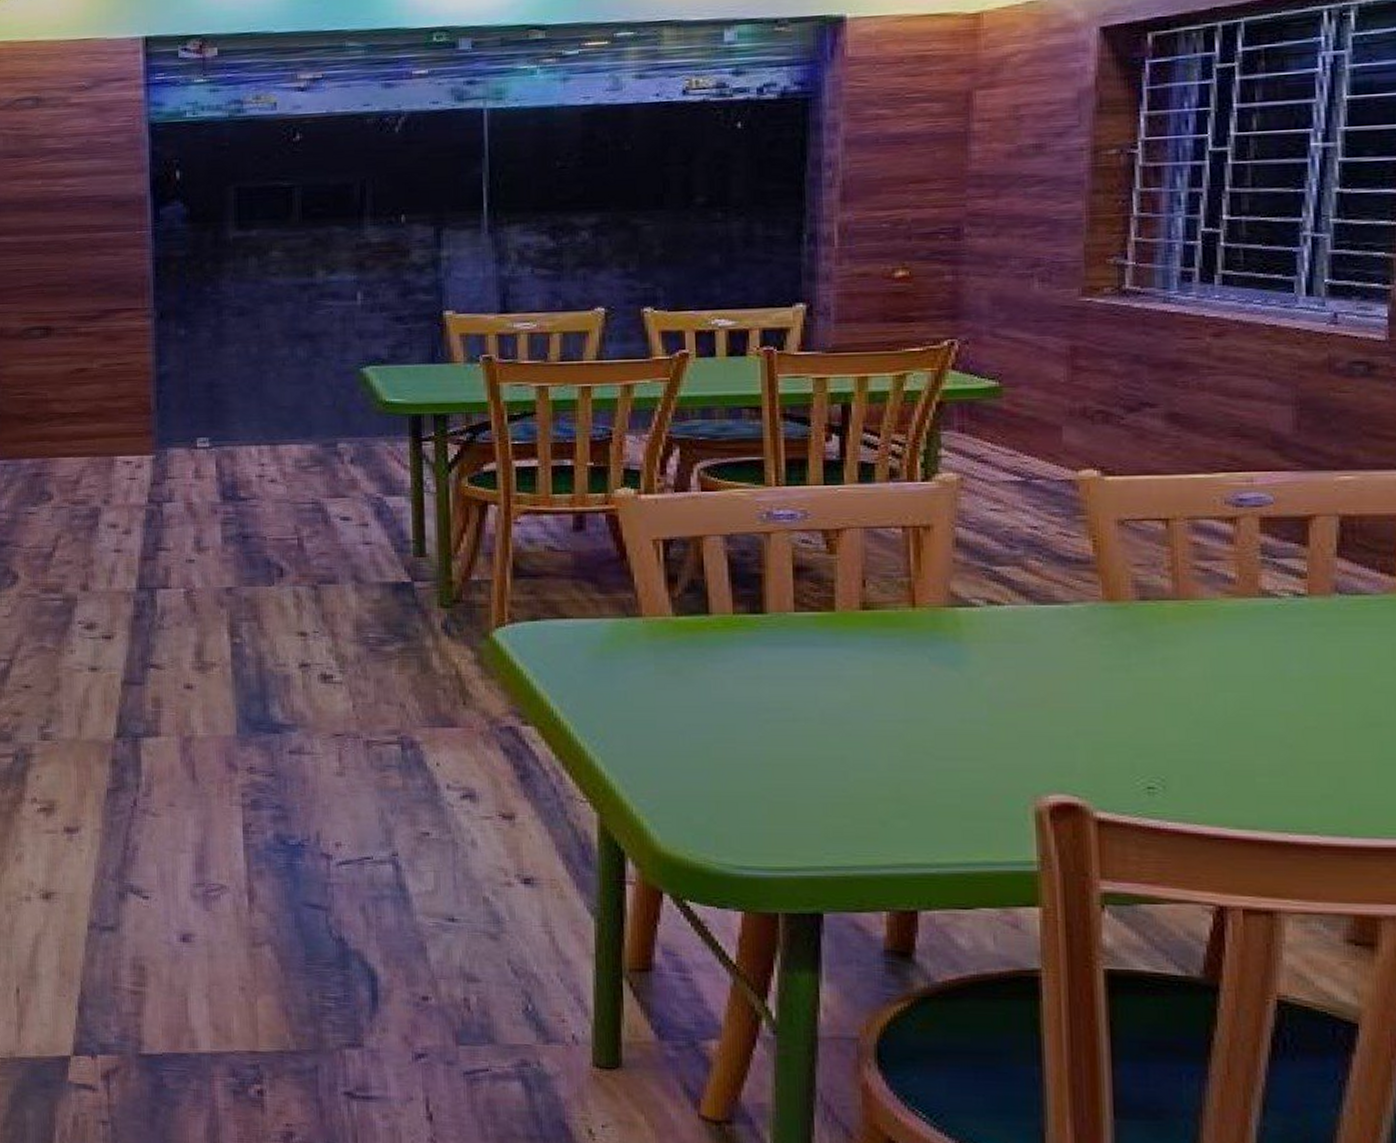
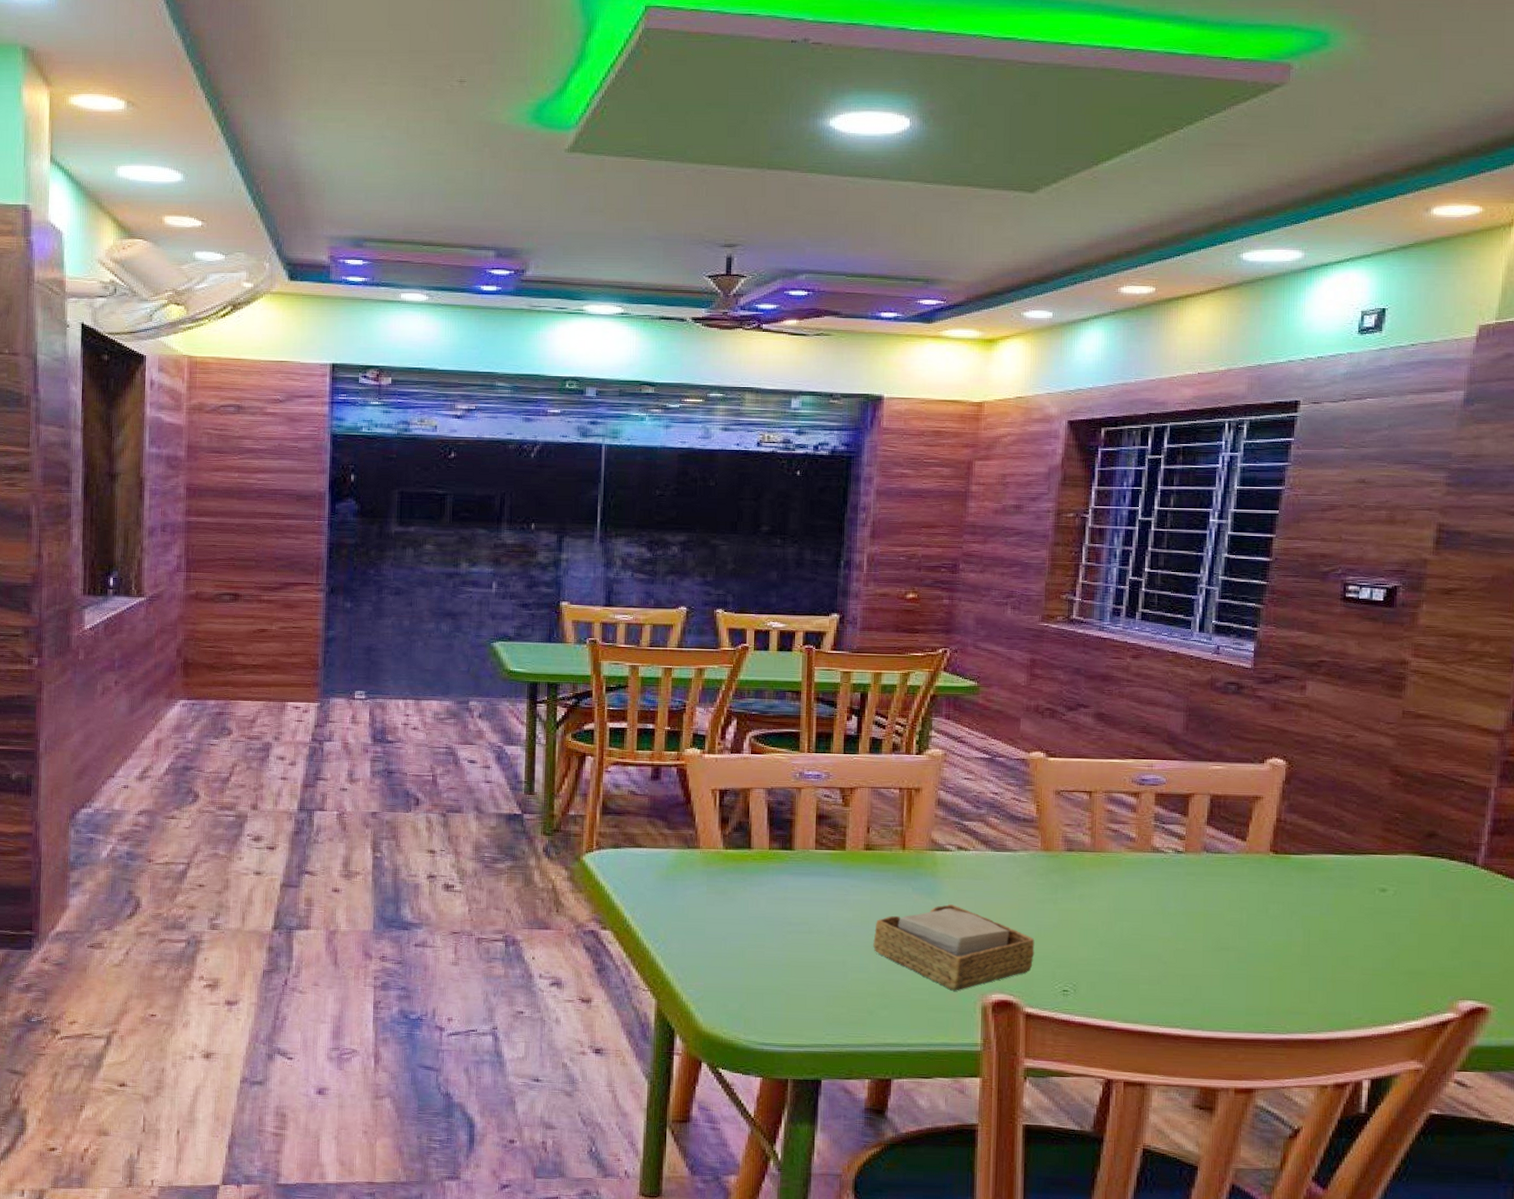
napkin holder: none [880,677,1104,791] -> present [873,904,1035,990]

